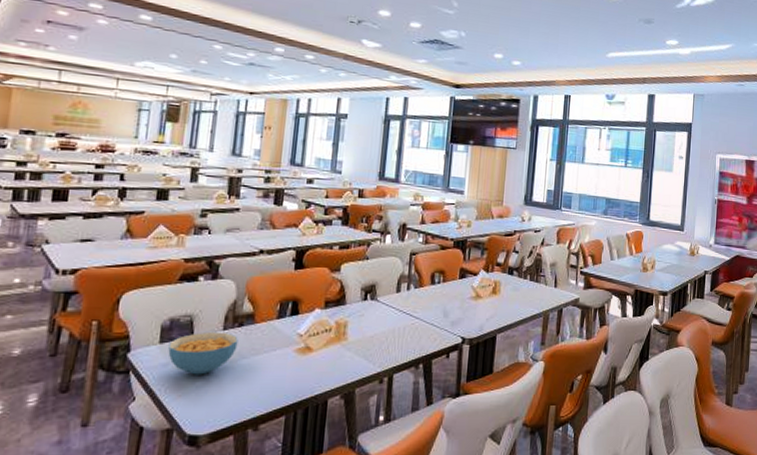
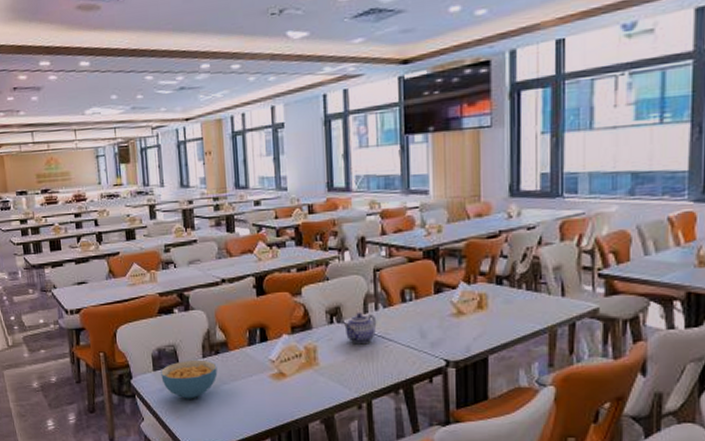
teapot: none [377,290,407,320] -> present [344,312,377,343]

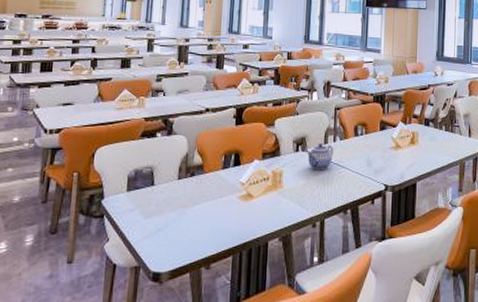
cereal bowl: present [161,359,218,399] -> none [134,181,191,219]

